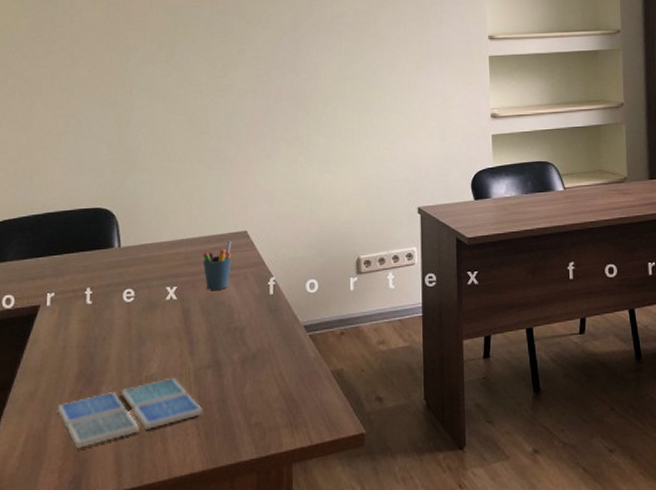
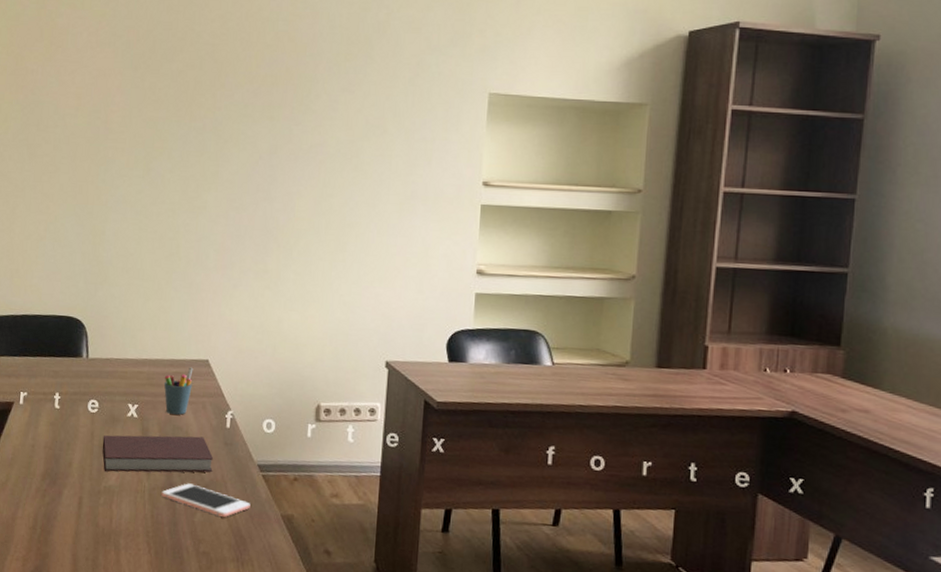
drink coaster: present [57,378,203,448] -> none [24,492,155,542]
notebook: none [141,308,259,360] -> present [102,435,214,473]
cell phone: none [207,356,300,385] -> present [161,483,251,518]

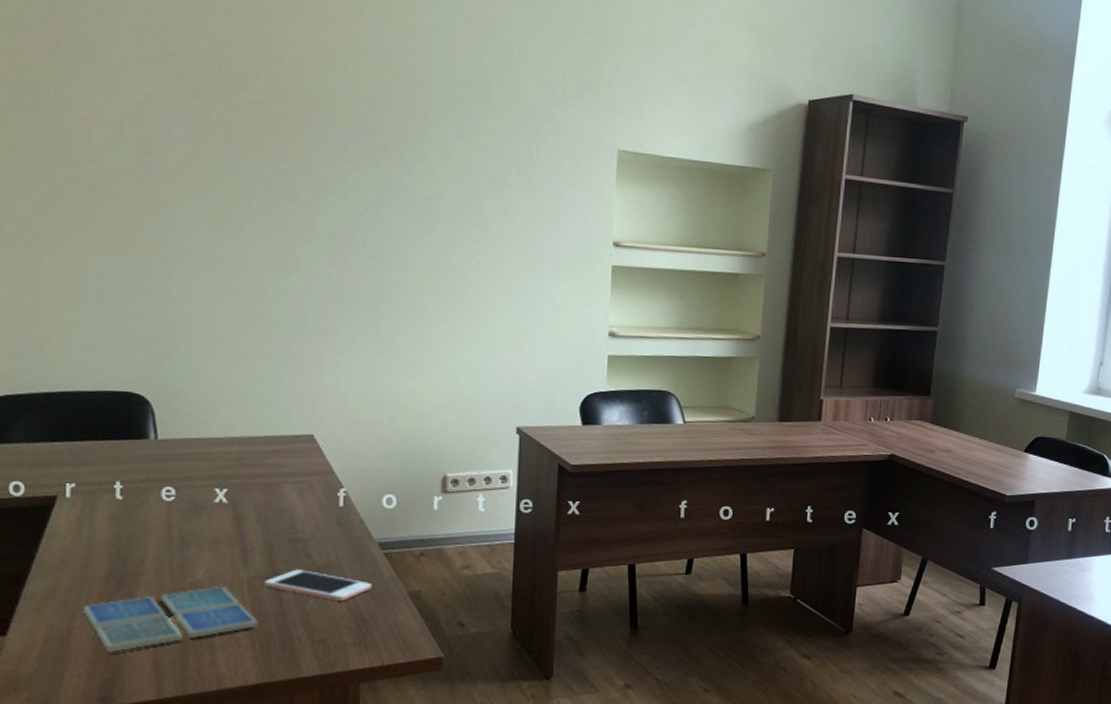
drink coaster: none [24,492,155,542] -> present [83,587,258,652]
notebook: present [102,435,214,473] -> none [184,518,326,566]
pen holder: present [163,367,194,415] -> none [259,443,295,497]

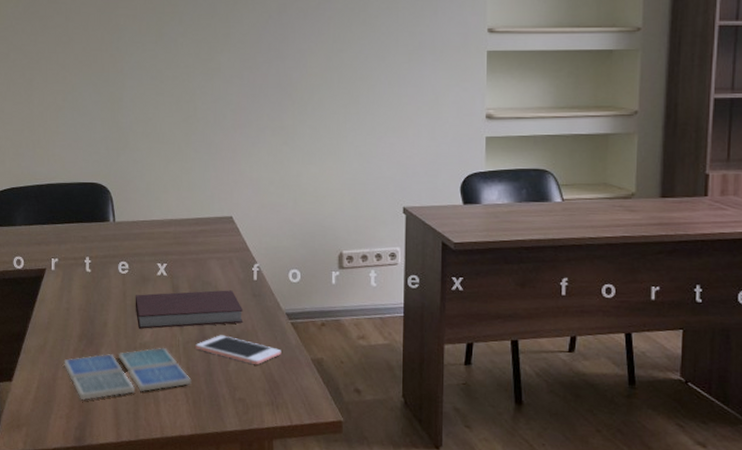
notebook: none [184,518,326,566] -> present [135,290,244,329]

